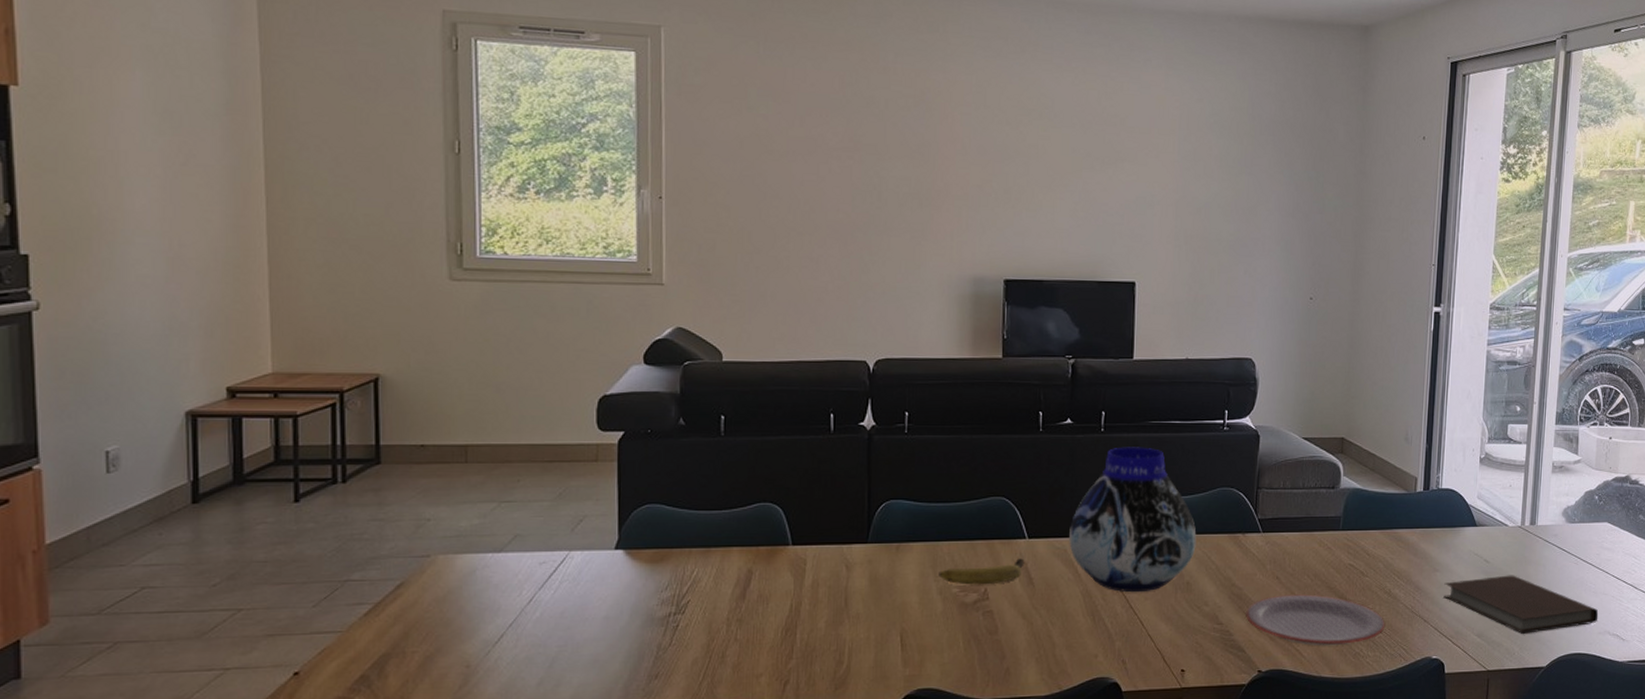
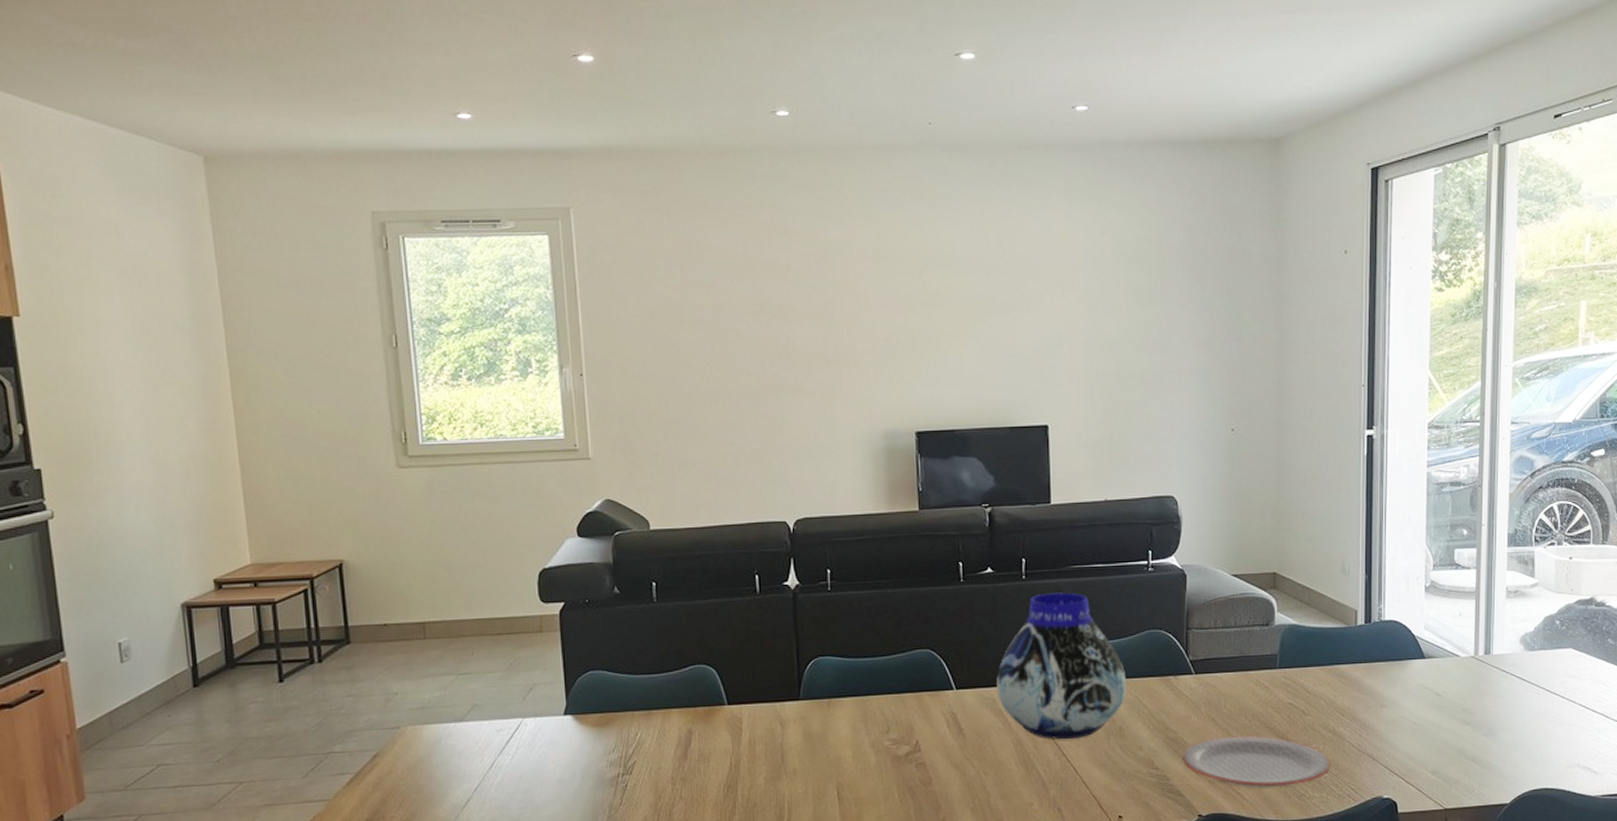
fruit: present [938,558,1025,585] -> none [870,709,954,738]
notebook: present [1443,575,1599,634] -> none [1392,708,1566,769]

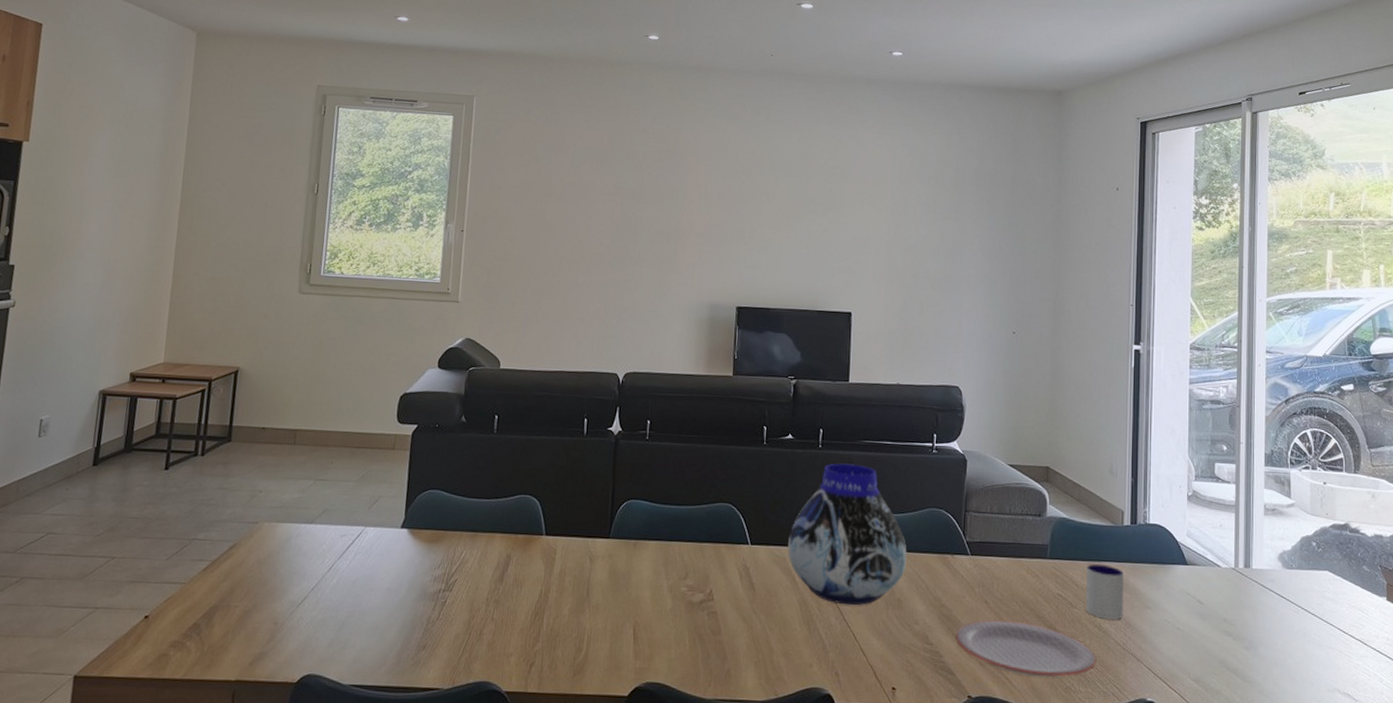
mug: none [1319,668,1358,723] -> present [1086,564,1123,620]

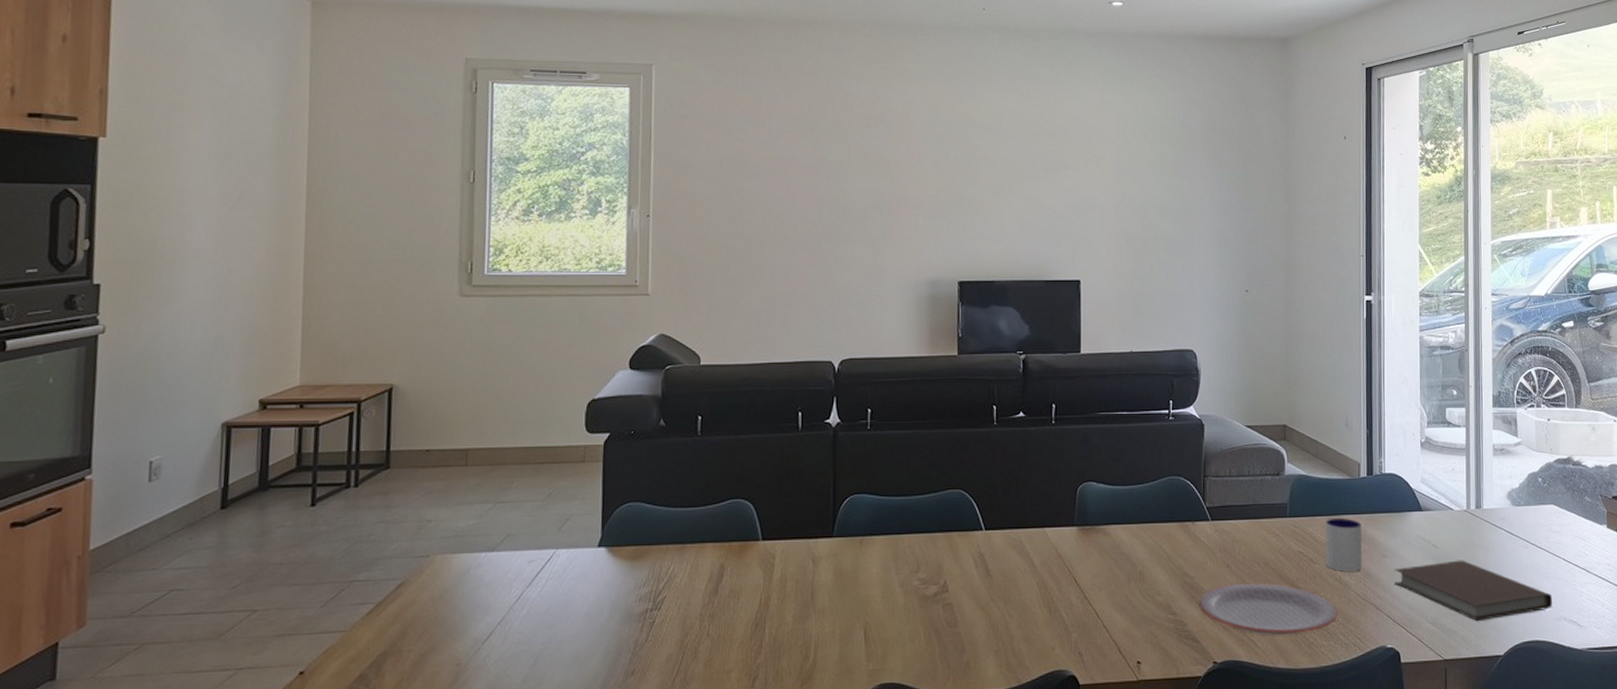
vase: present [788,463,907,606] -> none [1024,438,1147,583]
notebook: none [1156,618,1326,684] -> present [1394,560,1553,621]

